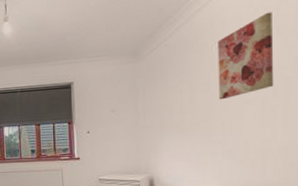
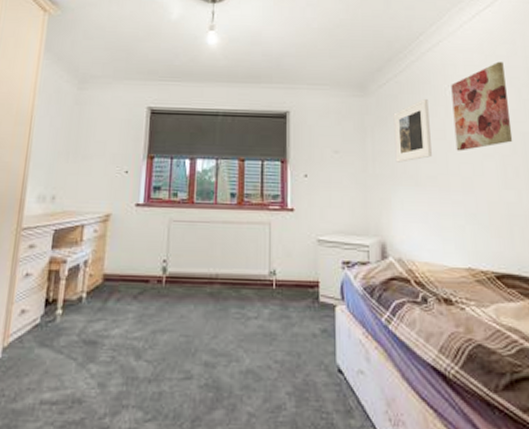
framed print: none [162,57,196,115] -> present [393,99,432,163]

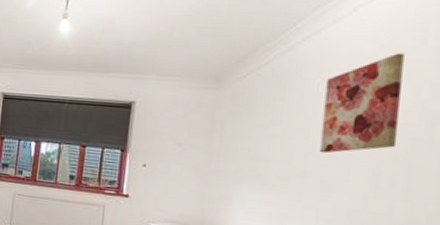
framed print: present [393,99,432,163] -> none [244,94,294,160]

